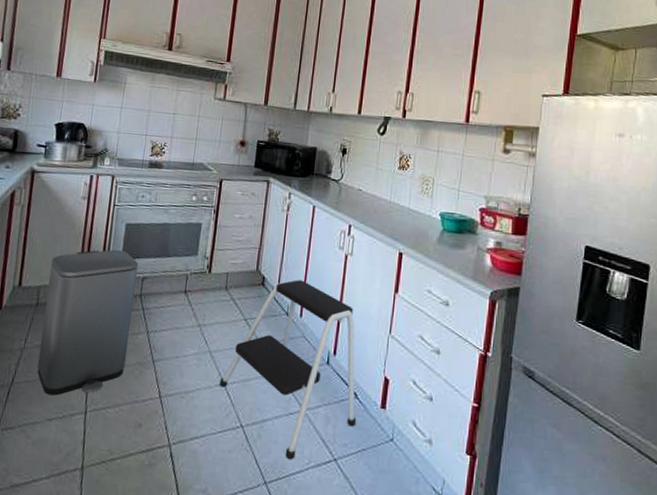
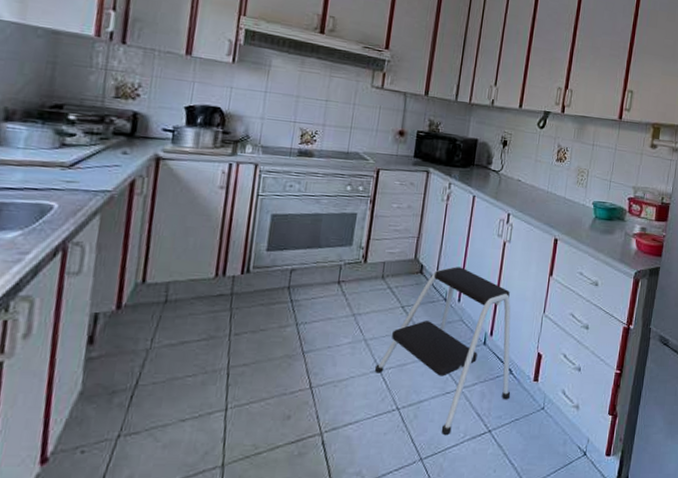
pedal bin: present [37,249,139,396] -> none [167,241,287,395]

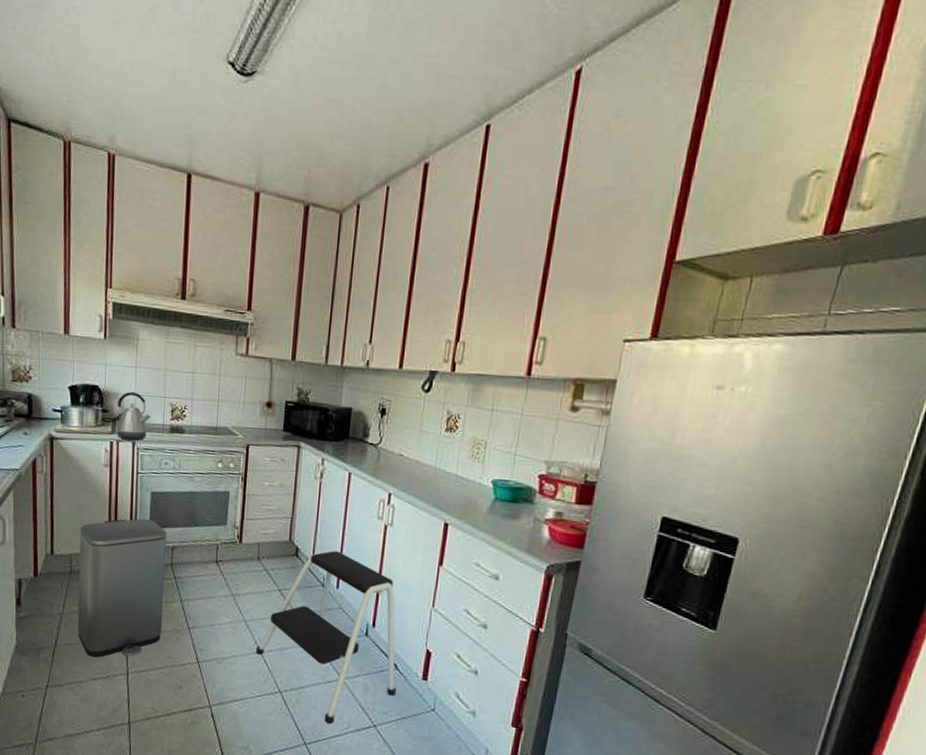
pedal bin: none [167,241,287,395] -> present [77,518,168,658]
kettle: none [235,115,279,163] -> present [114,391,151,441]

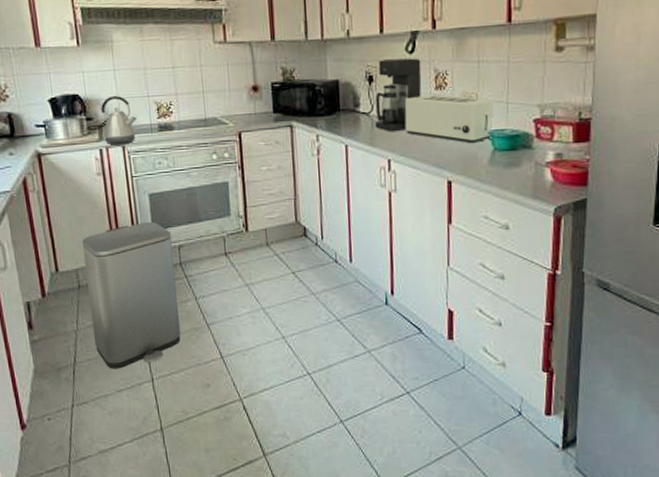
step stool: present [256,550,397,725] -> none [279,225,425,398]
coffee maker: none [380,394,436,468] -> present [374,58,422,132]
toaster: none [410,435,504,490] -> present [404,95,496,144]

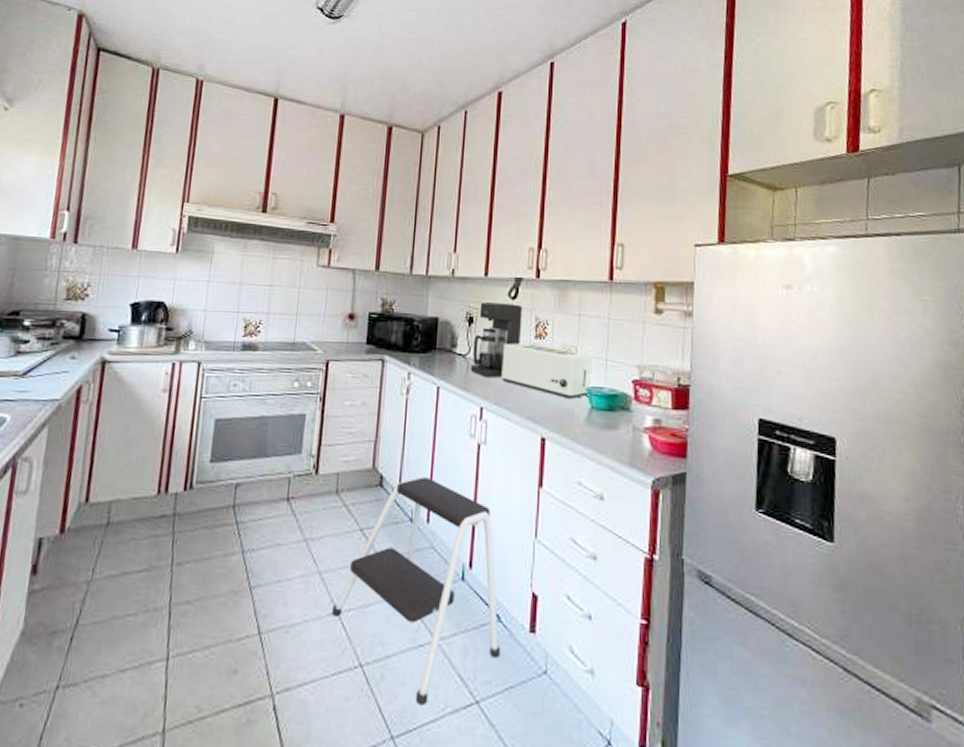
pedal bin: present [81,221,181,369] -> none [107,451,231,639]
kettle: present [101,95,138,145] -> none [178,307,222,361]
step stool: none [279,225,425,398] -> present [332,477,501,706]

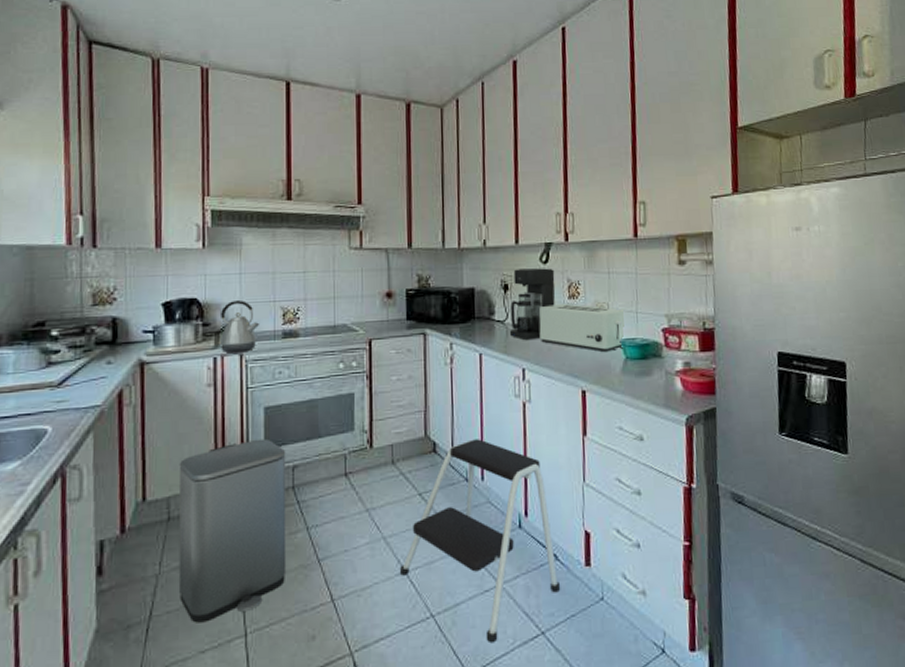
pedal bin: none [107,451,231,639] -> present [178,438,286,623]
kettle: none [178,307,222,361] -> present [218,299,260,353]

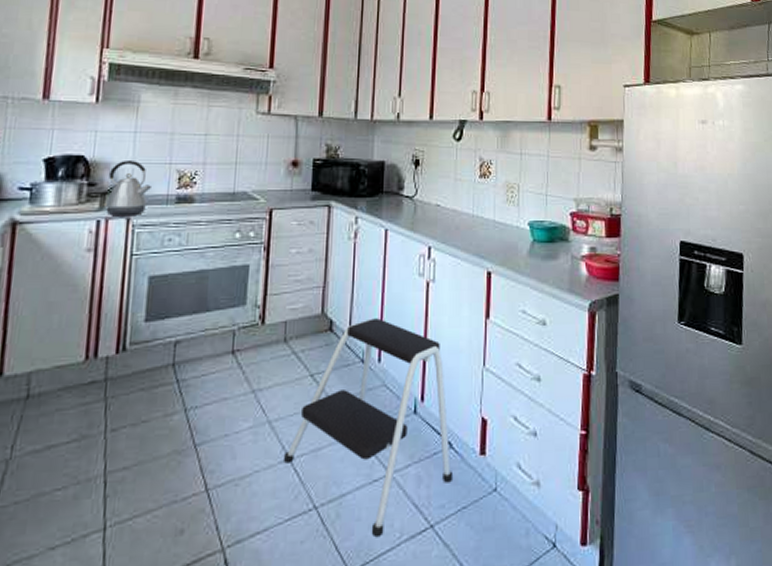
pedal bin: present [178,438,286,623] -> none [31,310,169,515]
coffee maker: present [509,268,556,341] -> none [417,145,467,218]
toaster: present [539,304,626,353] -> none [448,183,536,234]

